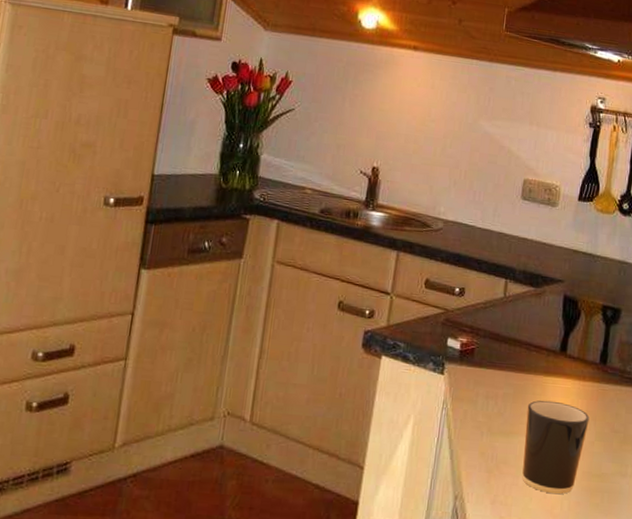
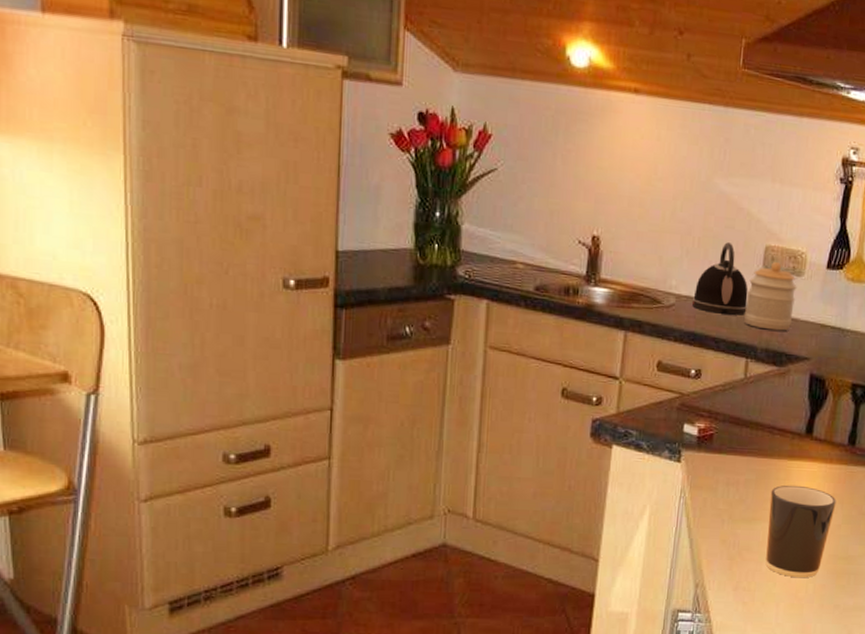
kettle: none [458,175,508,240] -> present [692,242,748,315]
jar: none [503,193,552,255] -> present [743,261,797,331]

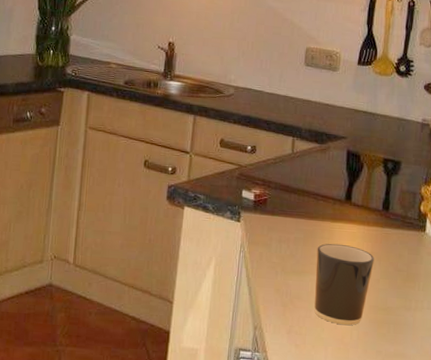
kettle: present [692,242,748,315] -> none [247,45,293,103]
jar: present [743,261,797,331] -> none [290,59,333,115]

